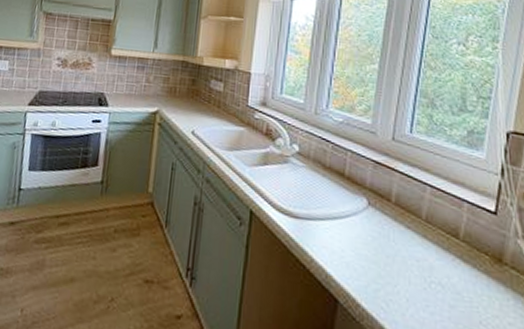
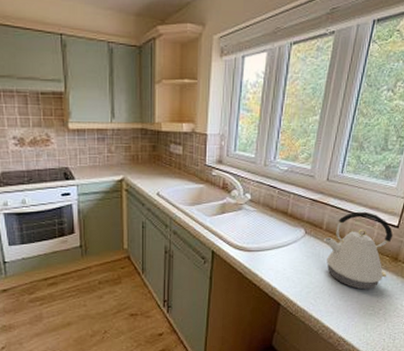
kettle: none [393,184,491,302] -> present [323,211,393,290]

